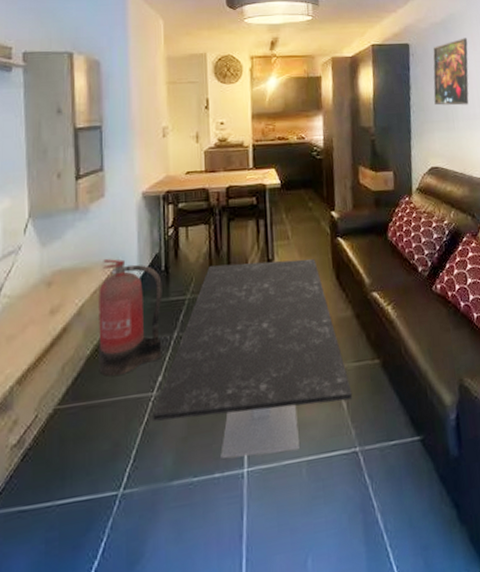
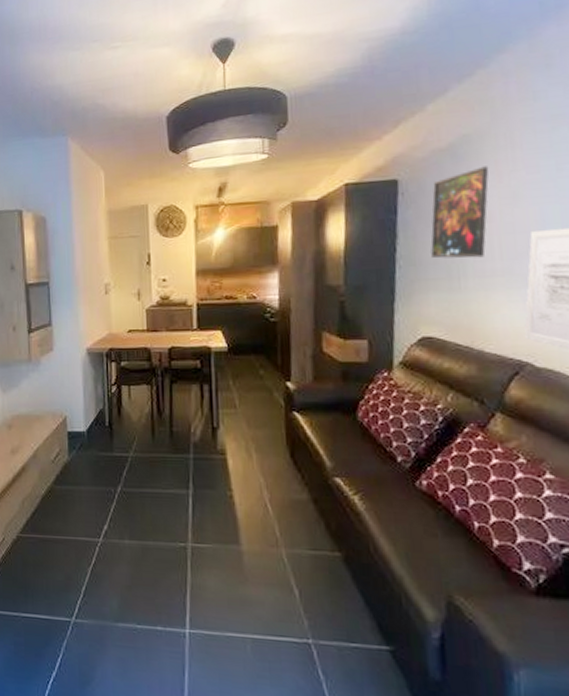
fire extinguisher: present [98,259,163,376] -> none [50,410,107,517]
coffee table: present [153,259,353,459] -> none [99,427,306,626]

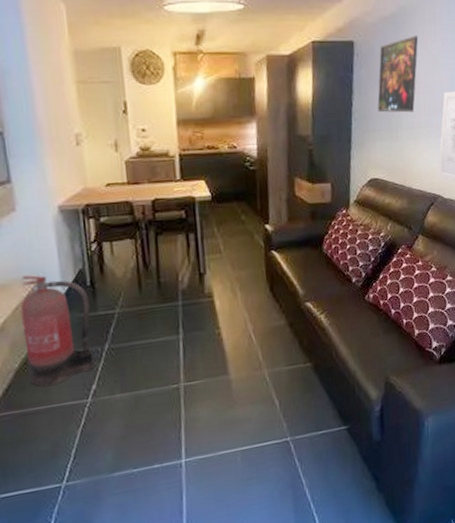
fire extinguisher: none [50,410,107,517] -> present [20,275,95,387]

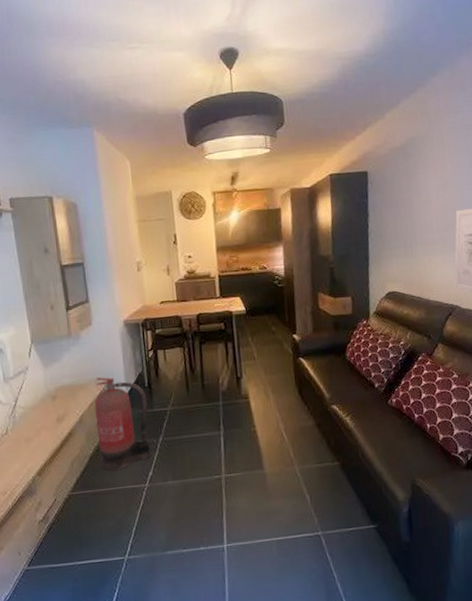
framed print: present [377,35,419,113] -> none [392,162,429,232]

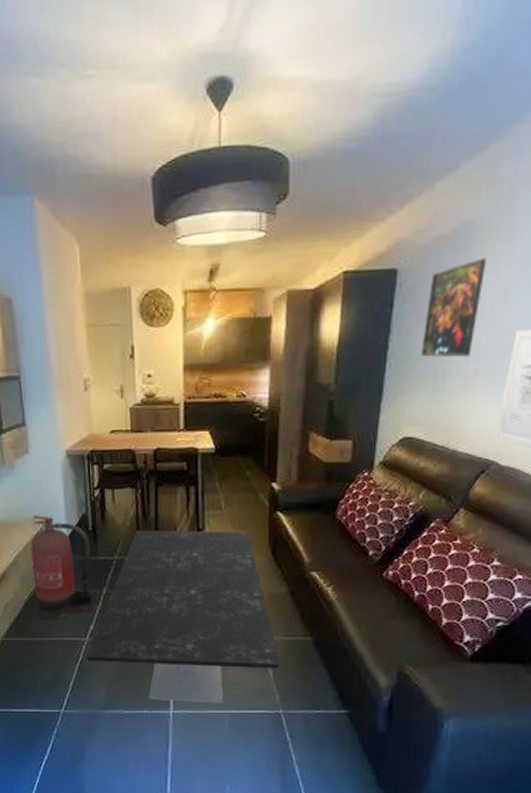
coffee table: none [147,376,315,536] -> present [86,530,280,704]
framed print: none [392,162,429,232] -> present [421,258,487,358]

